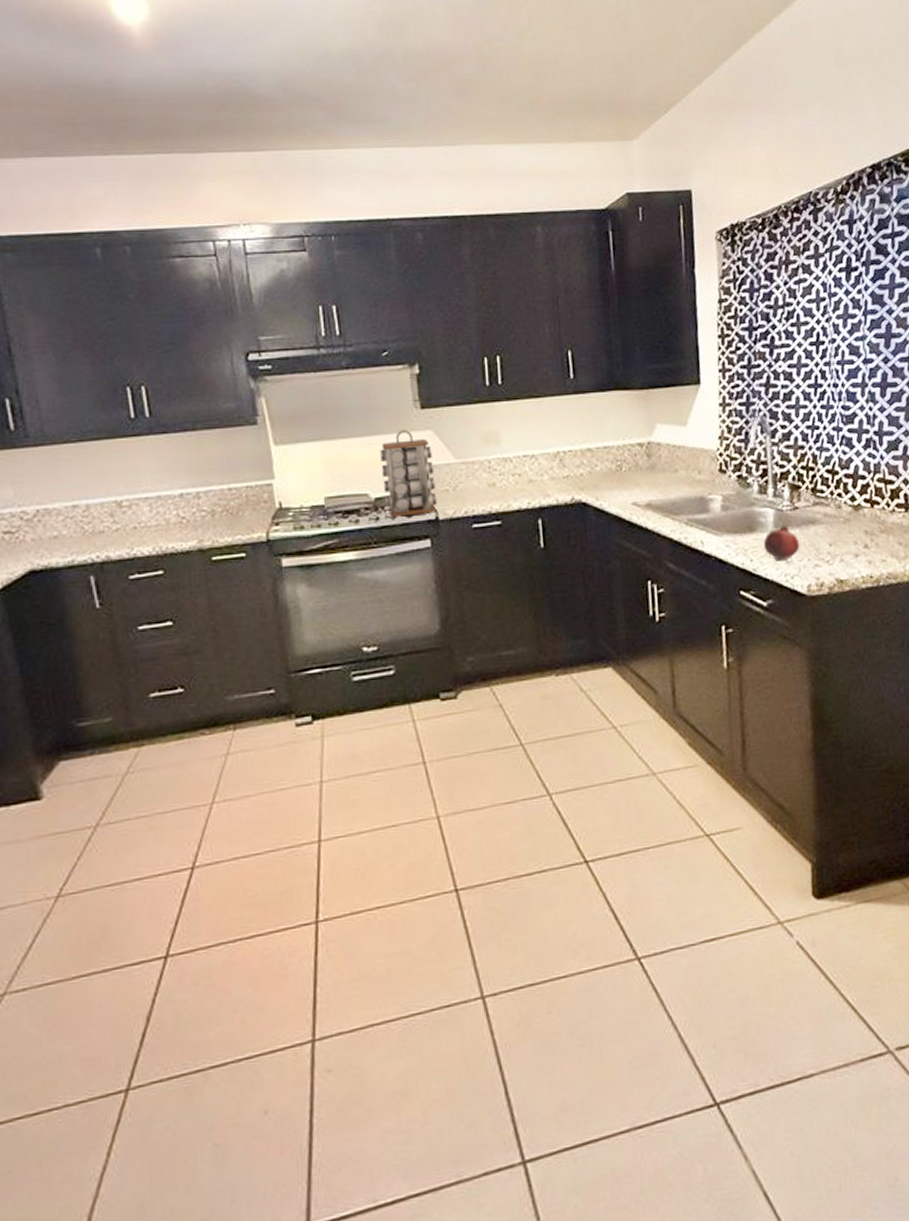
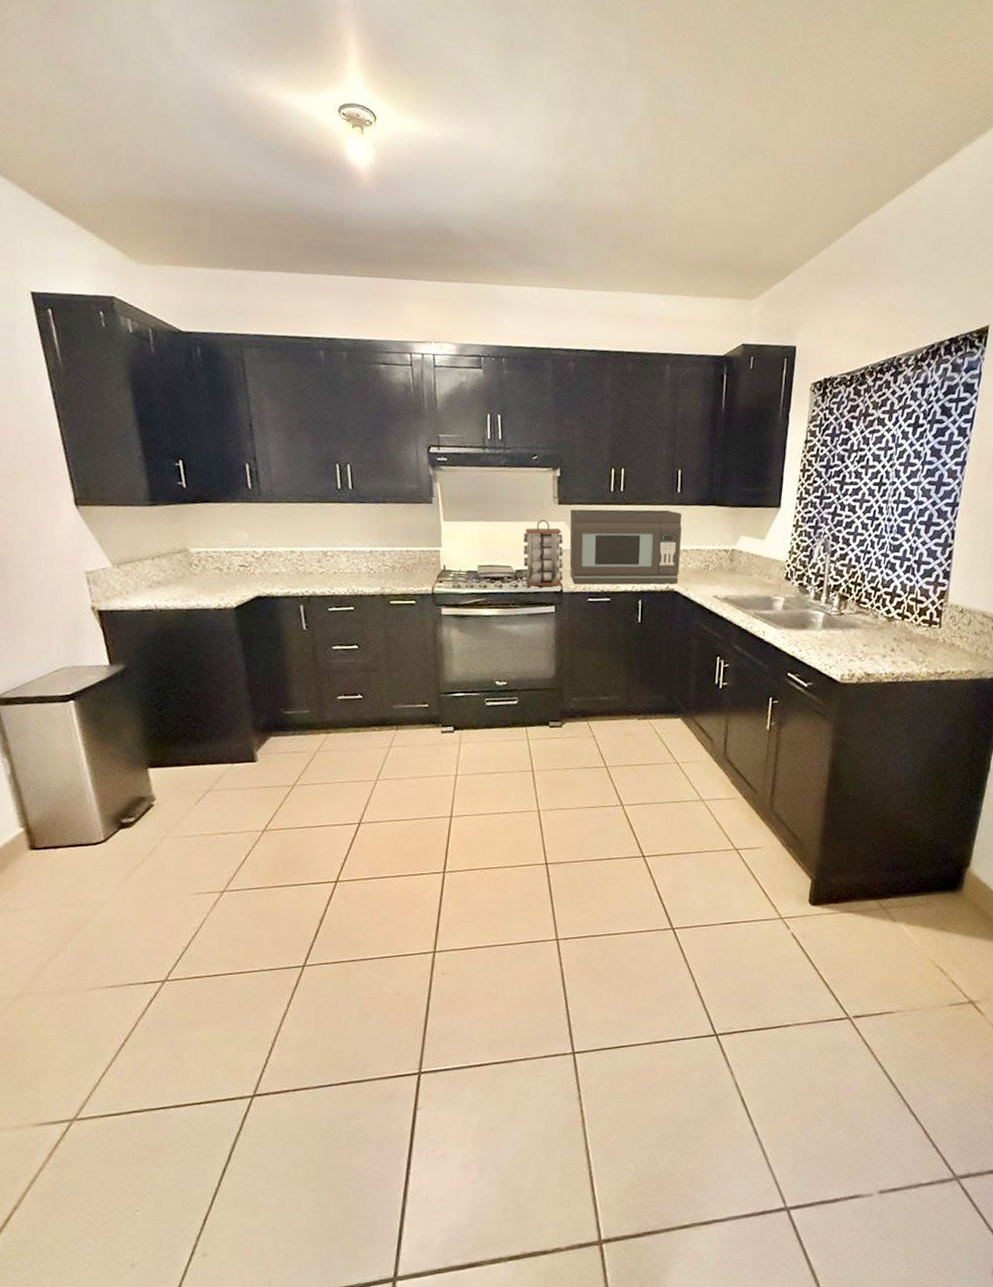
microwave: none [438,401,585,508] -> present [569,509,682,585]
fruit: present [763,523,800,561] -> none [811,625,841,654]

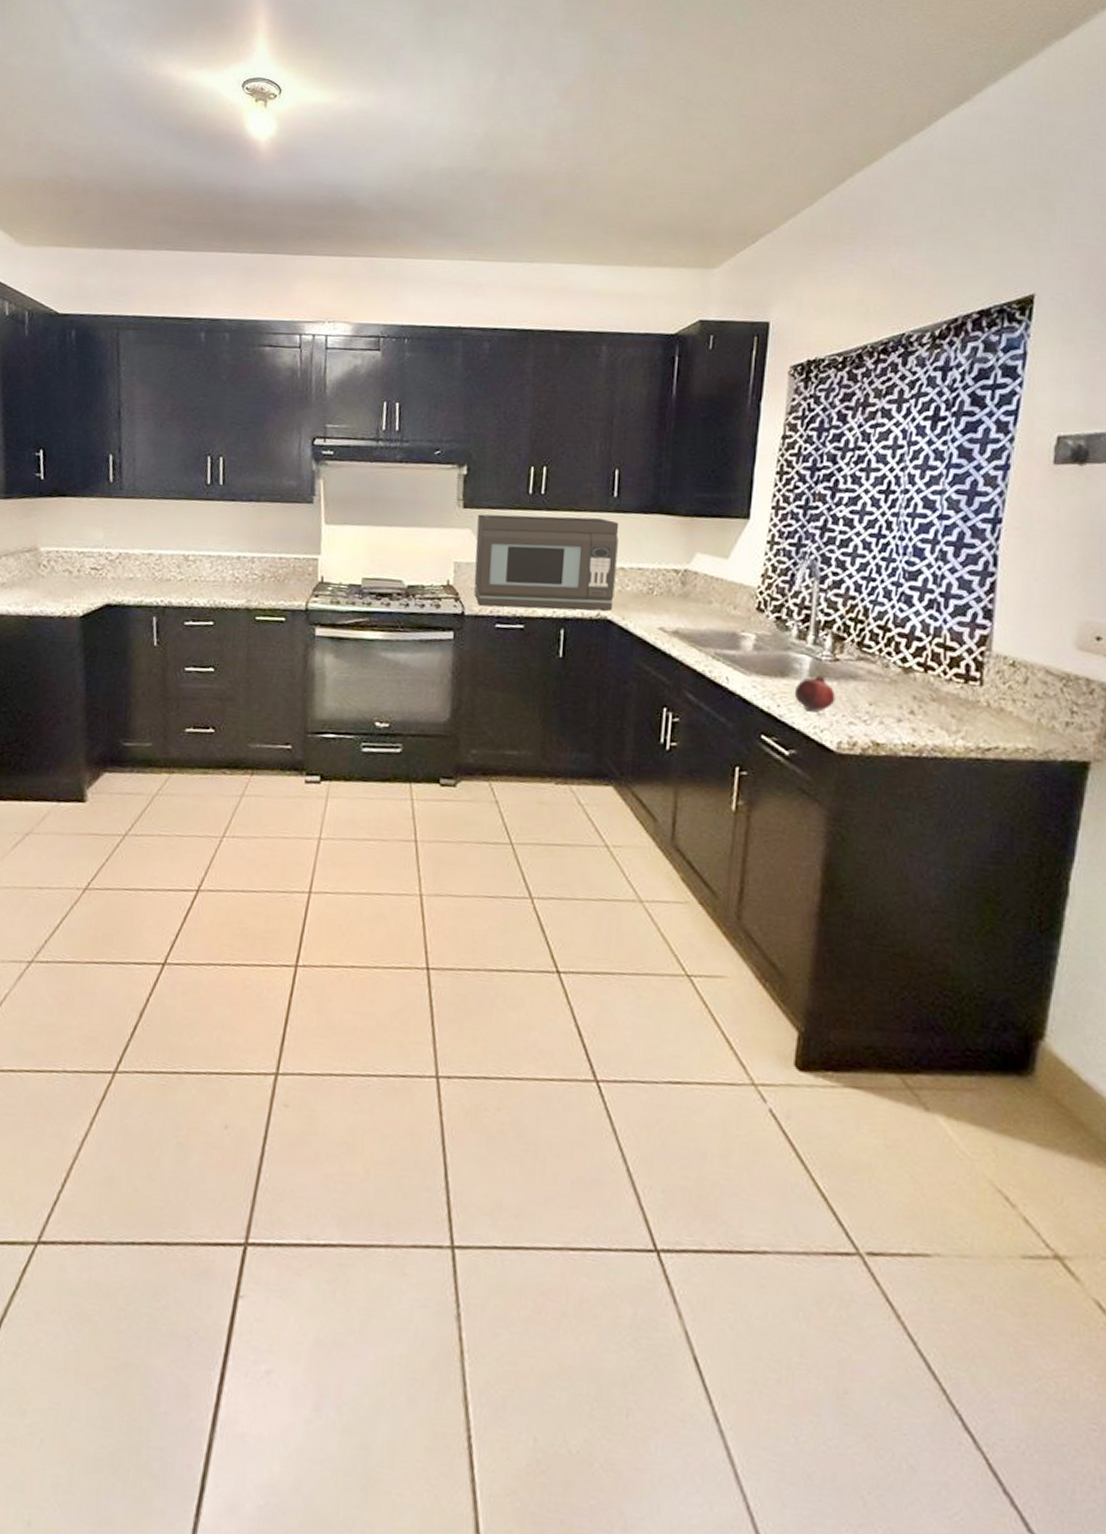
spice rack: present [523,519,563,587] -> none [417,525,468,608]
fruit: none [811,625,841,654] -> present [794,673,836,711]

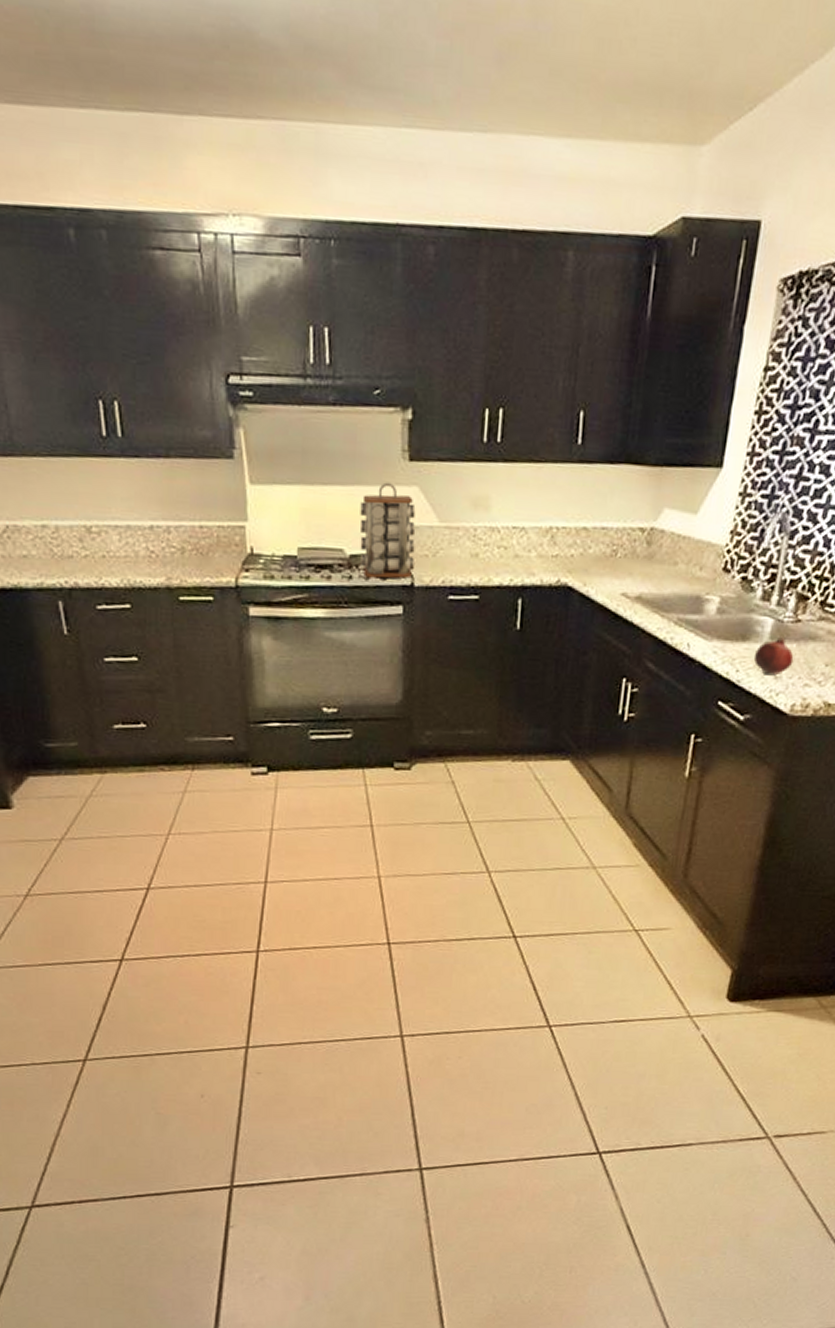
spice rack: none [417,525,468,608] -> present [360,482,416,580]
microwave: present [473,514,619,611] -> none [423,468,583,577]

